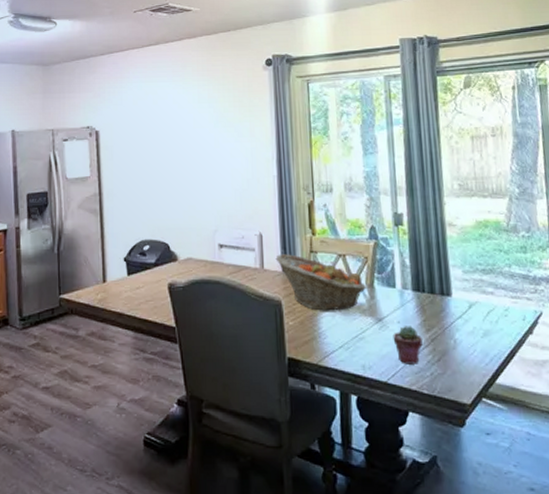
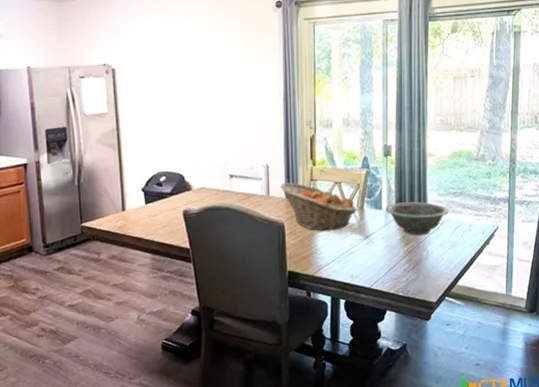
potted succulent: present [393,326,423,364] -> none [377,241,401,273]
decorative bowl: none [400,279,479,320] -> present [385,202,449,235]

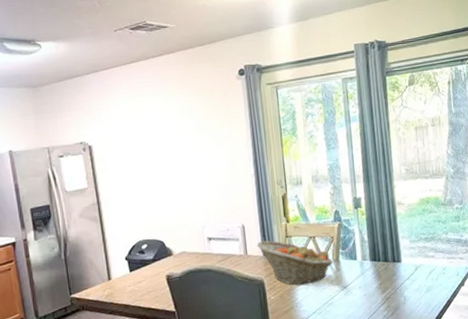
decorative bowl: present [385,202,449,235] -> none [360,249,423,282]

